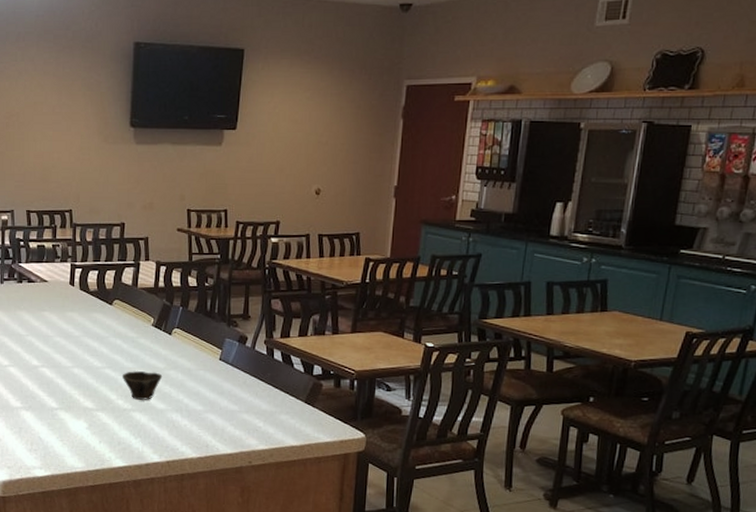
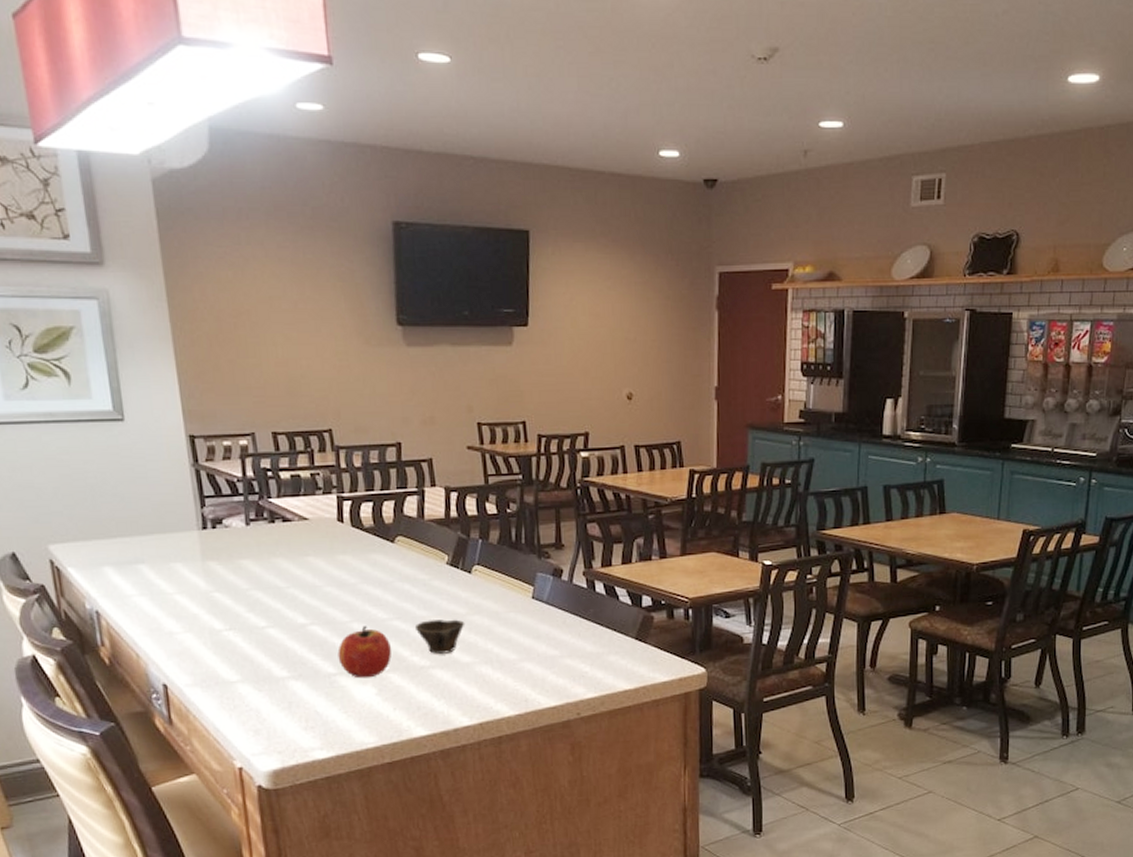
fruit: none [60,371,102,415] -> present [337,625,391,679]

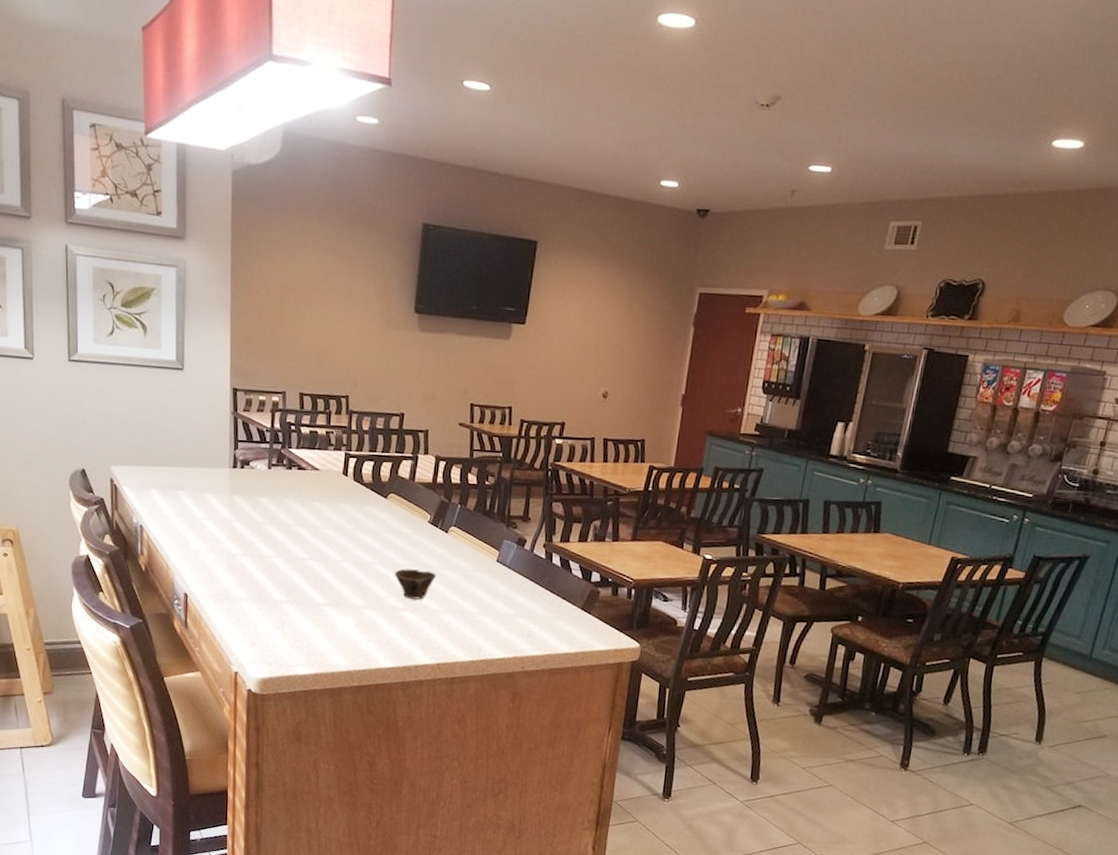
fruit: present [337,625,391,679] -> none [327,566,372,612]

